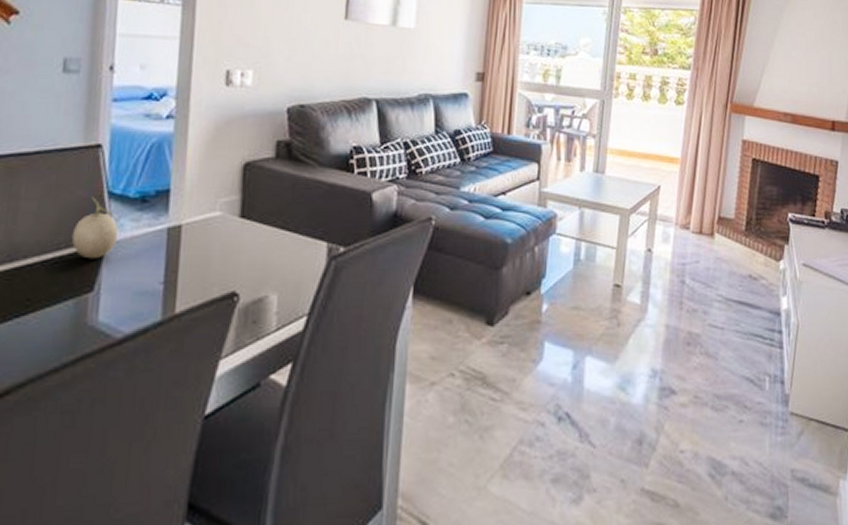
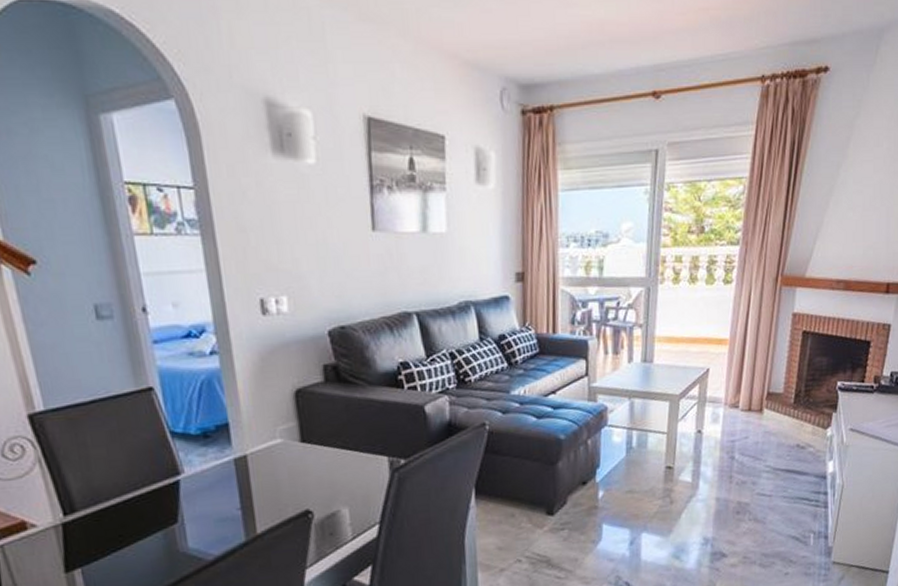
fruit: present [71,197,119,259] -> none [145,437,189,495]

